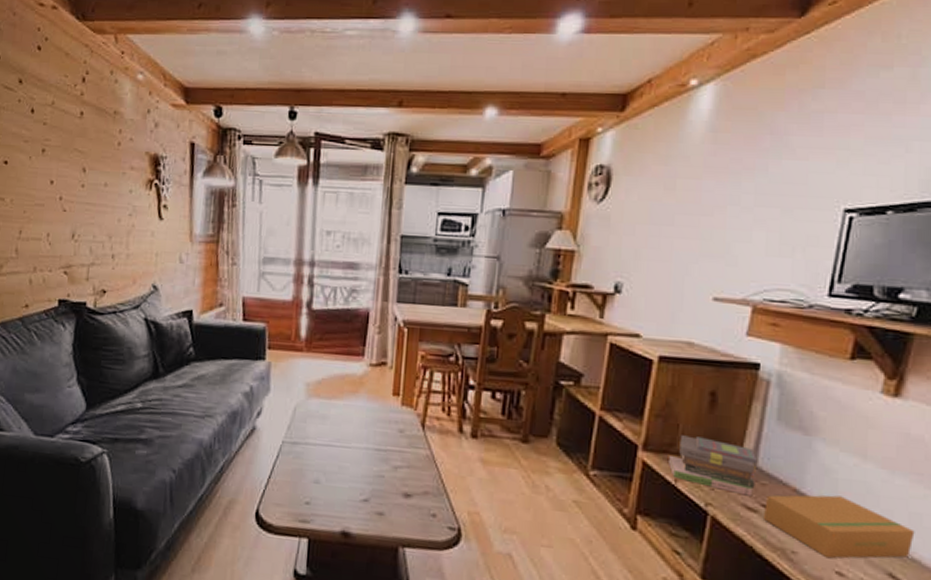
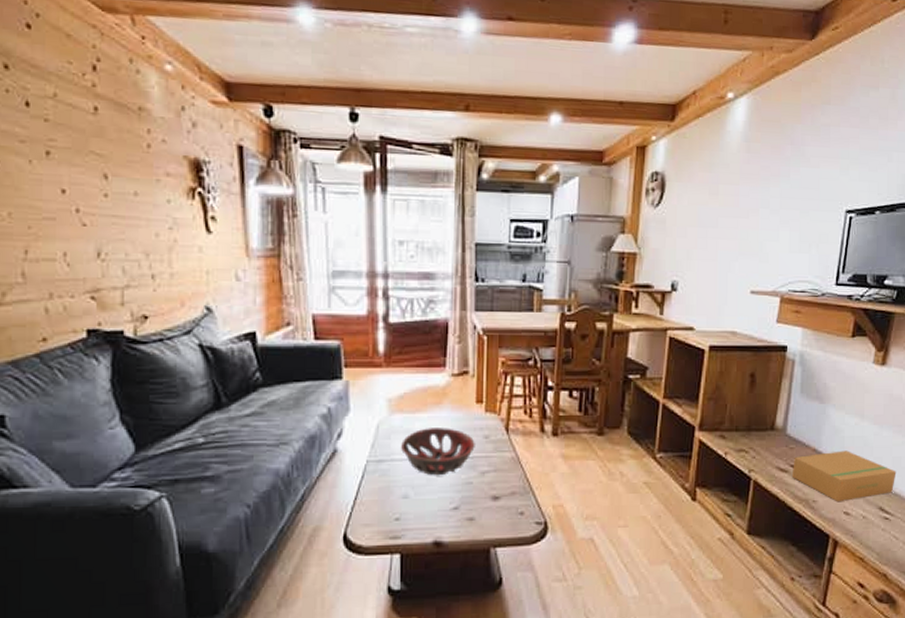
decorative bowl: none [316,415,389,465] -> present [401,428,475,475]
books: present [667,435,758,496] -> none [719,414,787,459]

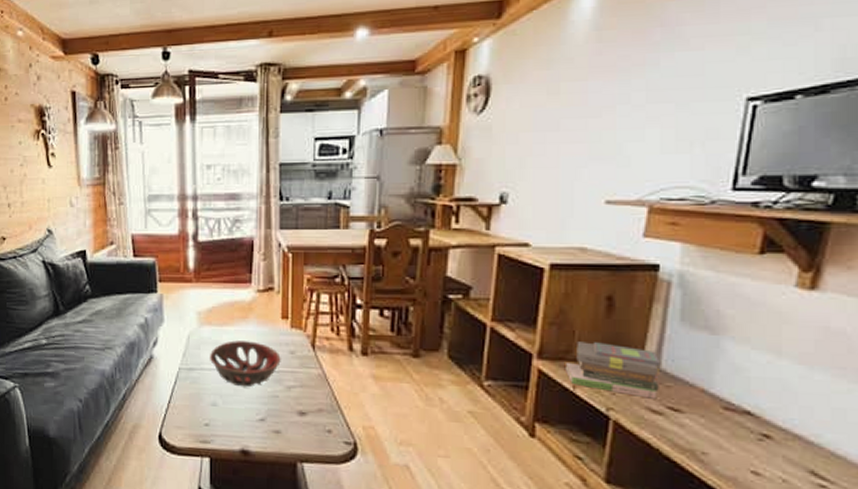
books: none [719,414,787,459] -> present [564,341,661,399]
box: present [791,450,897,502] -> none [669,394,839,458]

